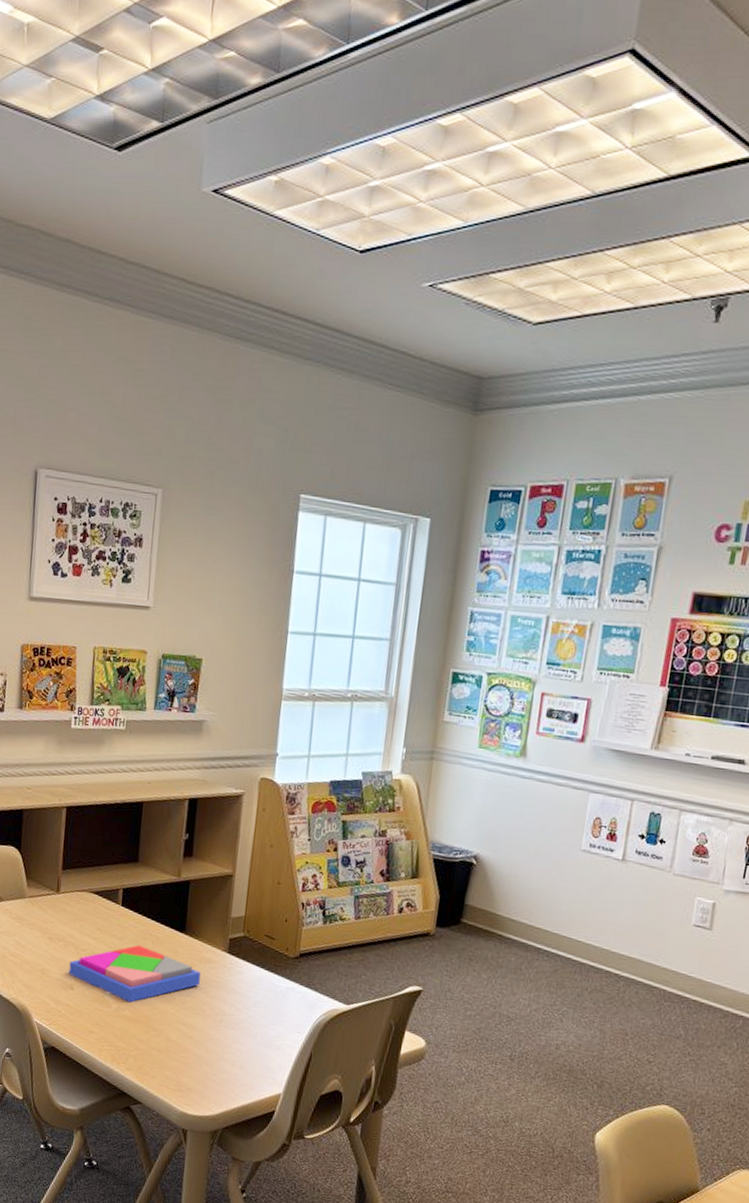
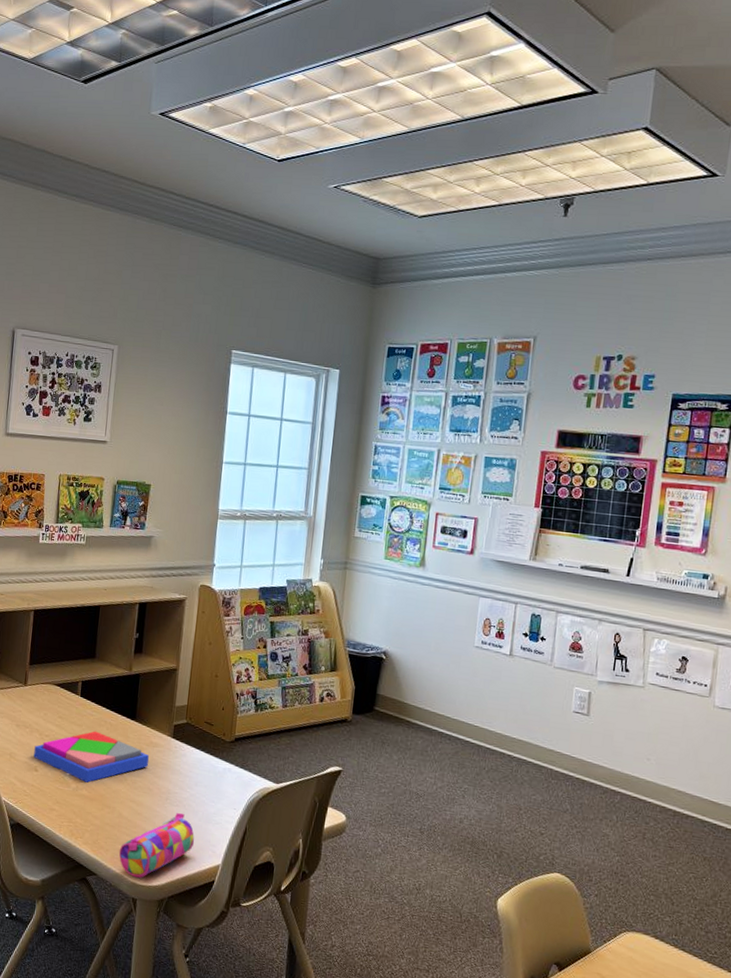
pencil case: none [167,1036,253,1108] -> present [119,812,195,879]

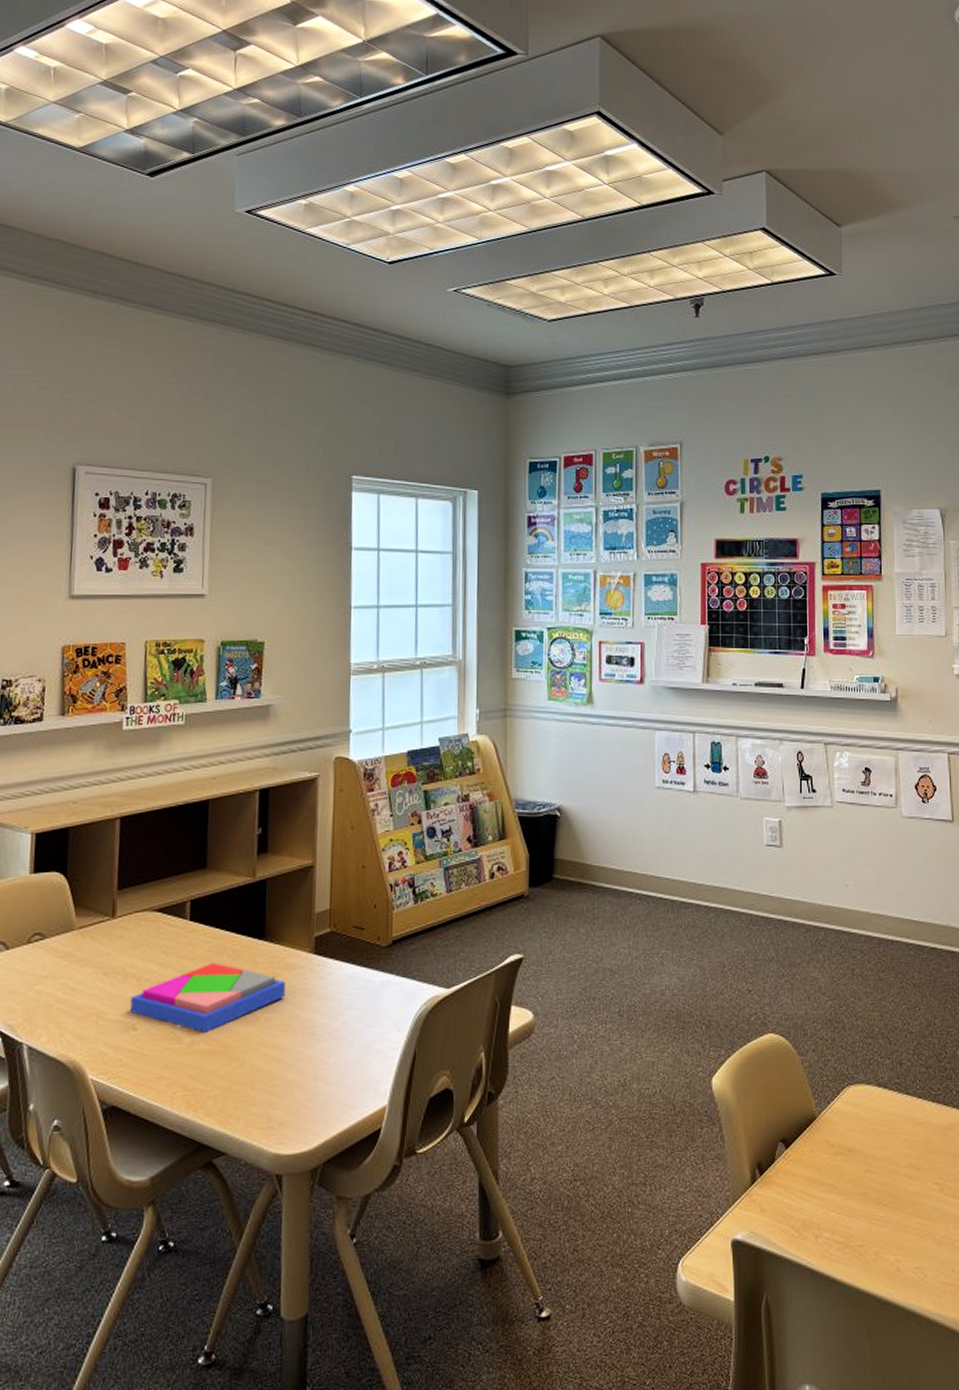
pencil case: present [119,812,195,879] -> none [254,1048,352,1147]

